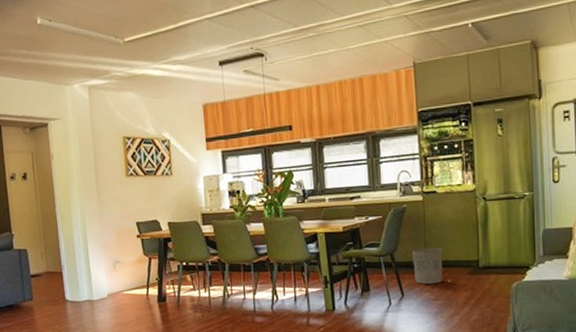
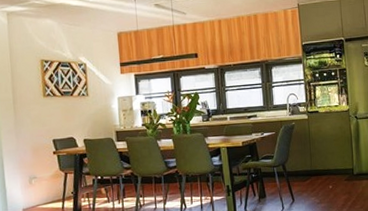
waste bin: present [412,247,443,285] -> none [300,158,325,190]

